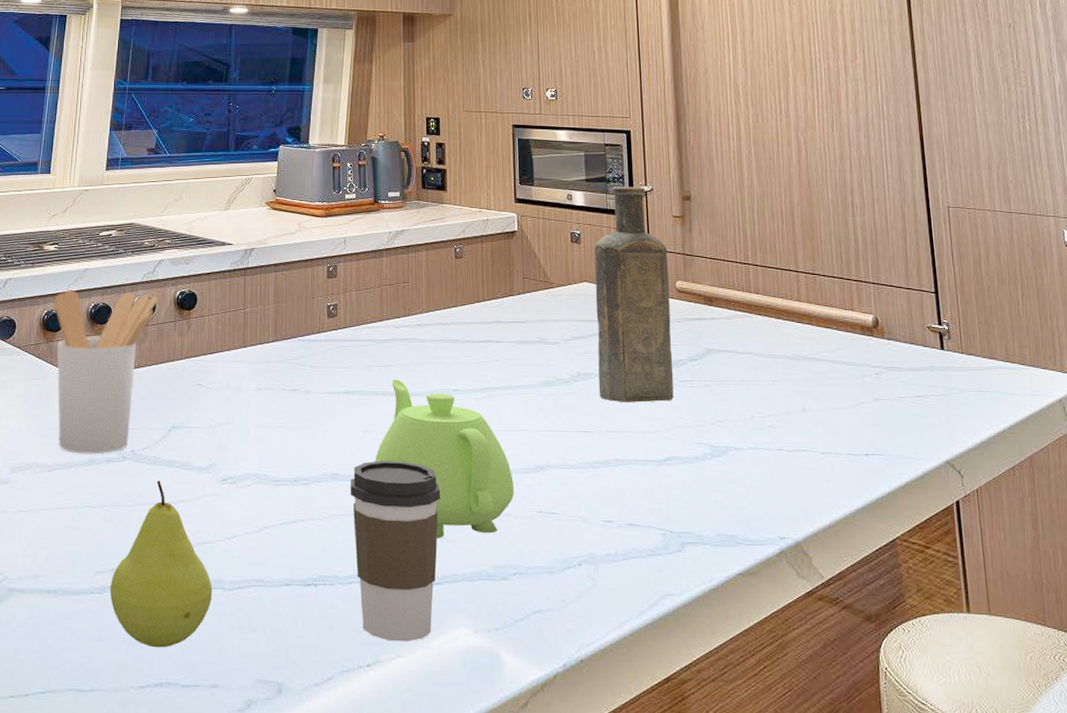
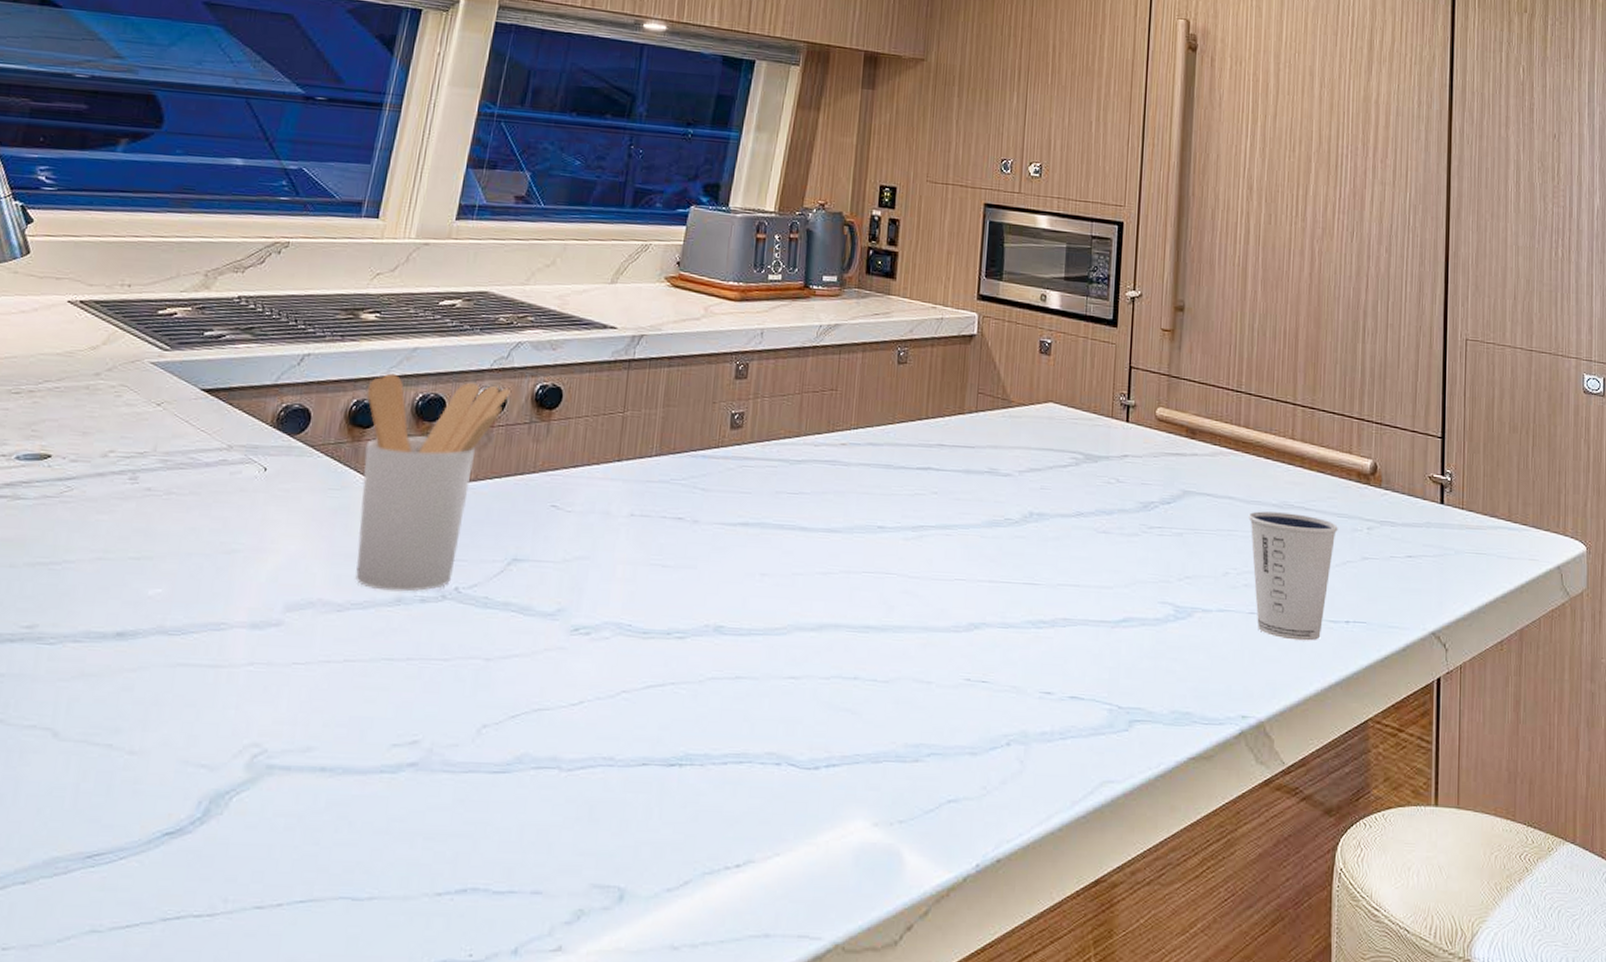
fruit: present [109,480,213,648] -> none [407,628,547,844]
coffee cup: present [350,460,441,642] -> none [734,611,850,837]
teapot: present [374,379,514,538] -> none [771,510,940,710]
bottle: present [594,186,674,403] -> none [1052,288,1150,552]
dixie cup: none [767,363,849,472] -> present [1248,511,1338,641]

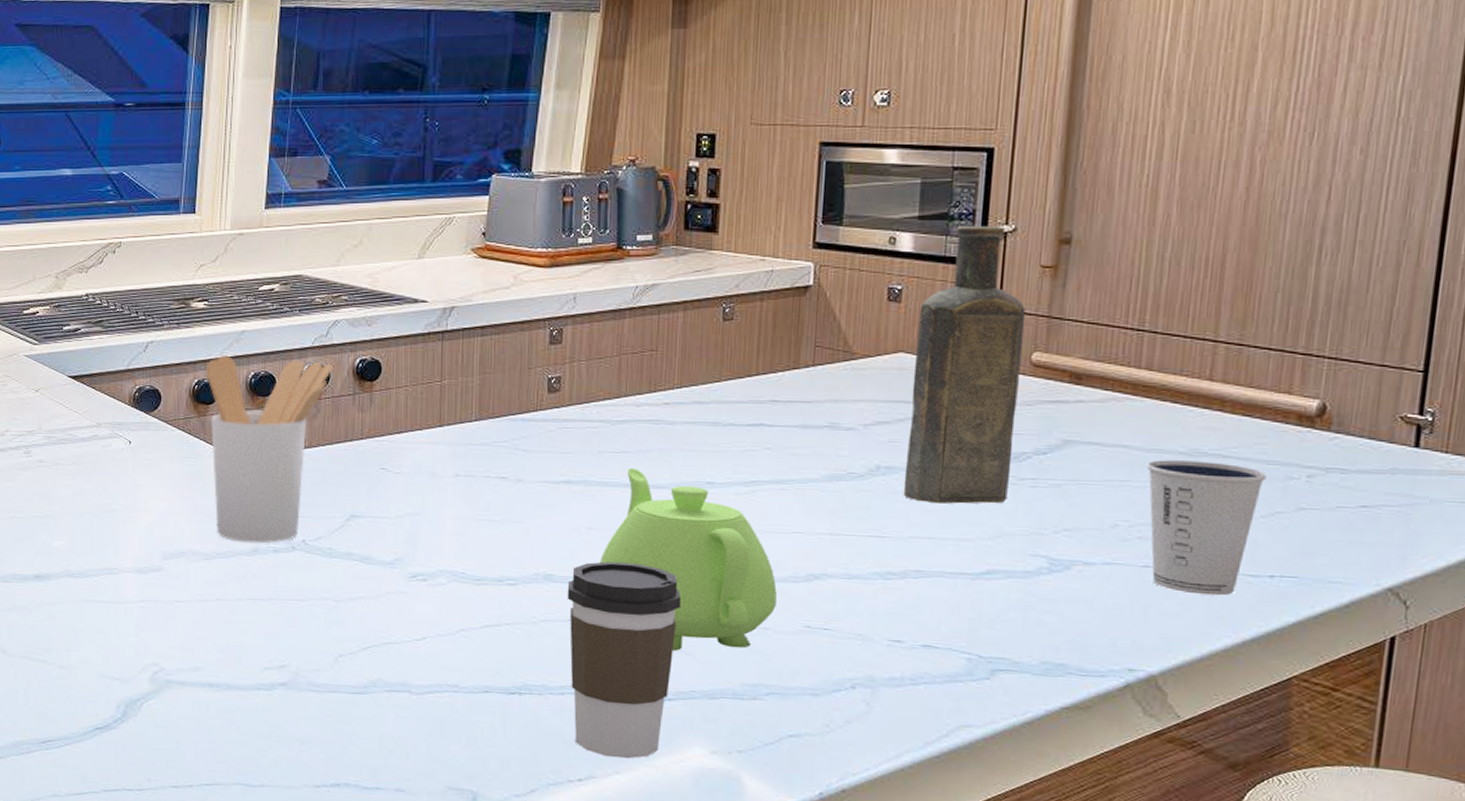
coffee cup: none [734,611,850,837] -> present [567,561,682,759]
teapot: none [771,510,940,710] -> present [599,468,777,651]
bottle: none [1052,288,1150,552] -> present [903,225,1025,505]

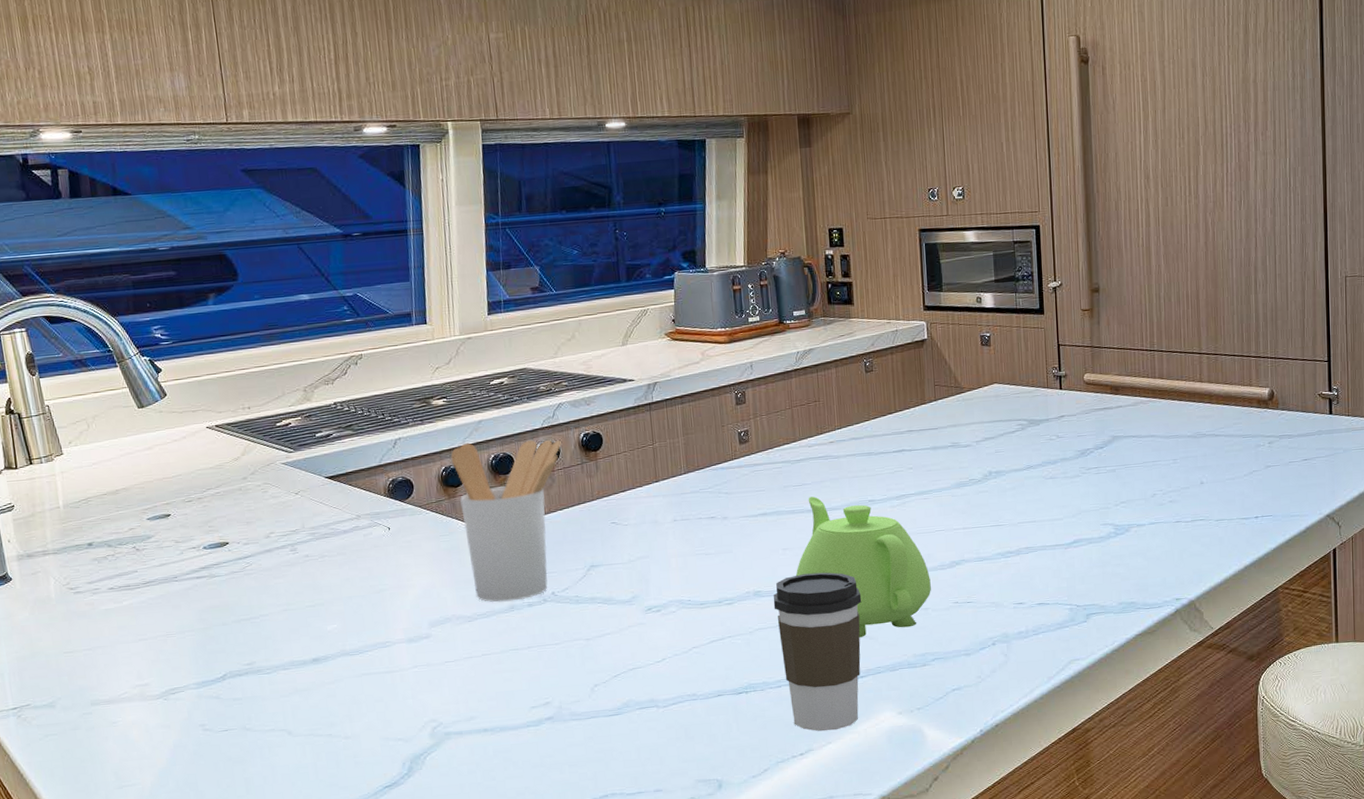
bottle: present [903,225,1025,505] -> none [1004,283,1081,495]
dixie cup: present [1147,460,1267,596] -> none [1169,440,1244,538]

